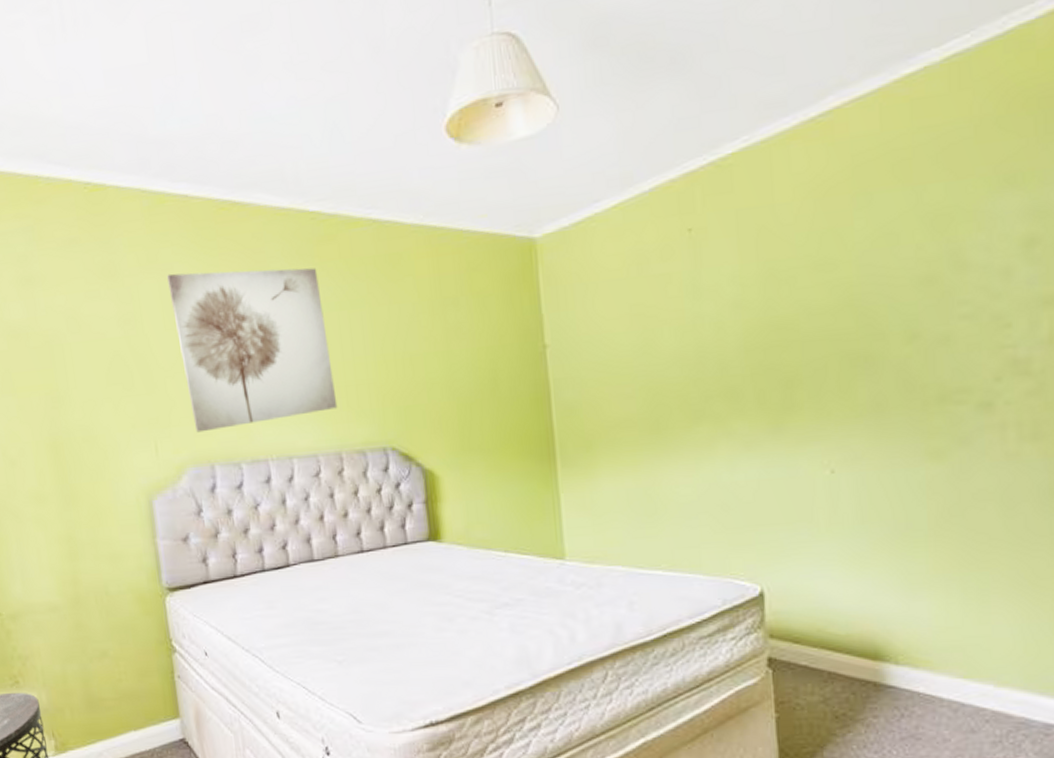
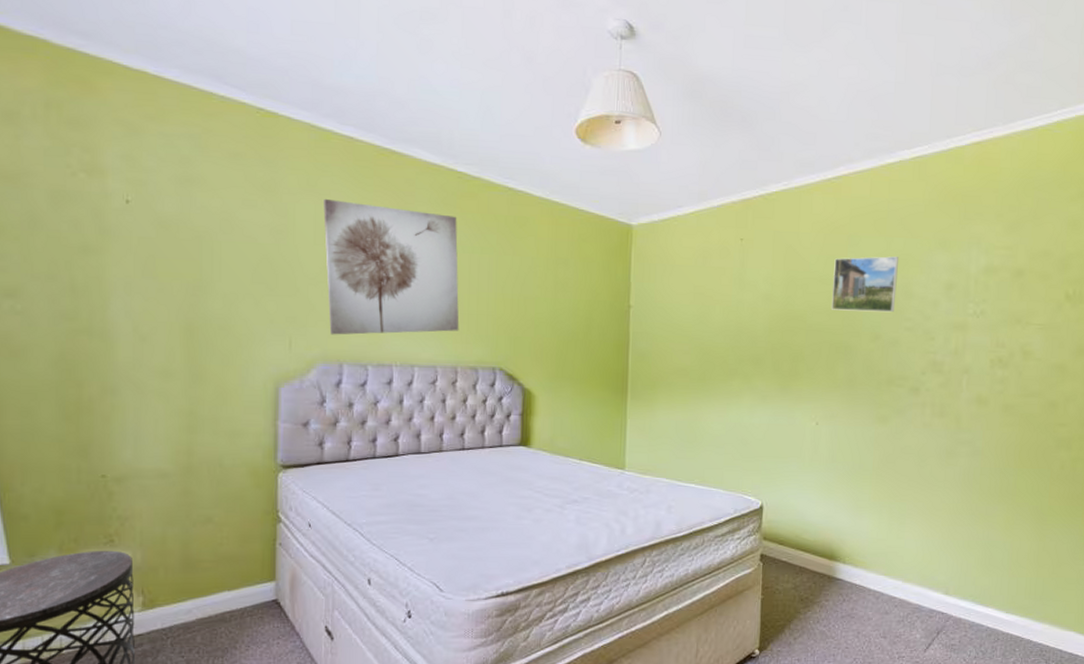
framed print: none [834,212,940,307] -> present [832,256,898,313]

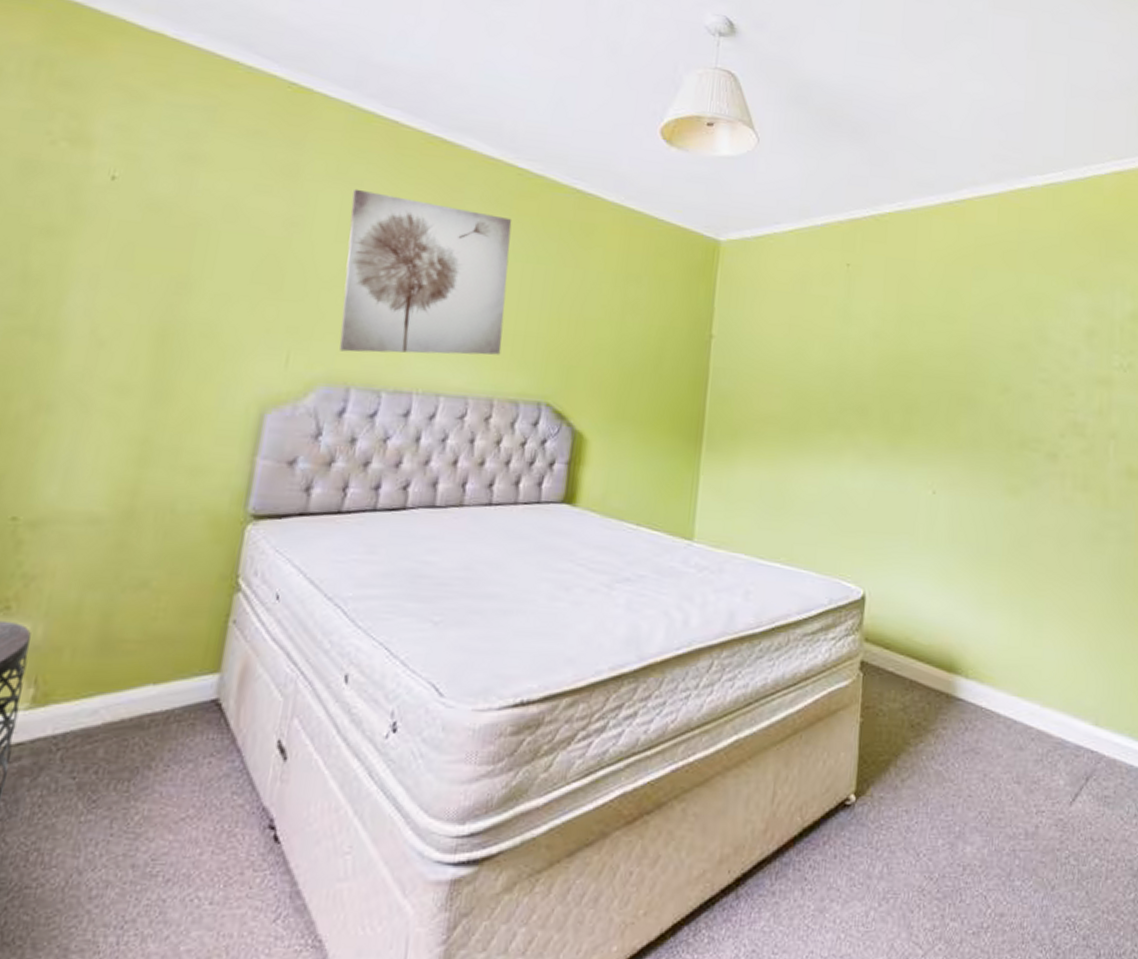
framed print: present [832,256,898,313] -> none [953,292,1031,360]

